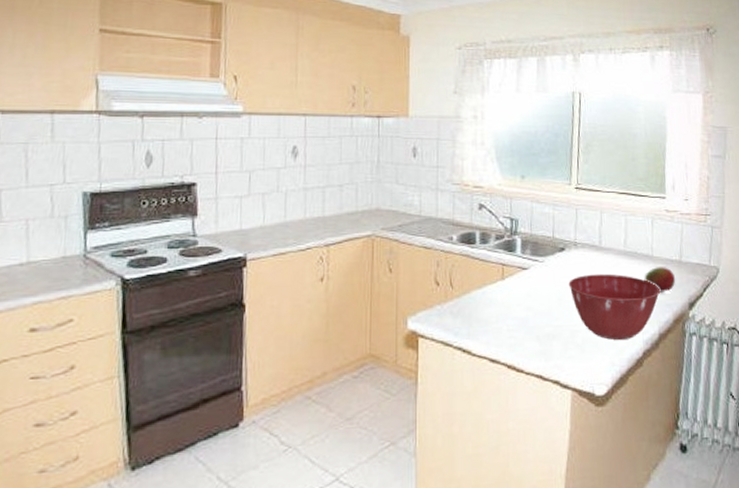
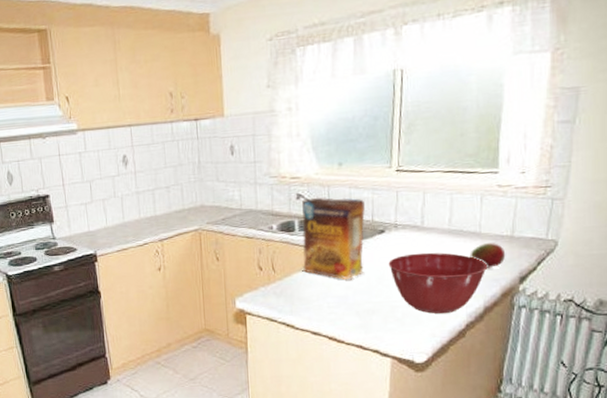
cereal box: none [483,209,546,300] -> present [302,197,365,280]

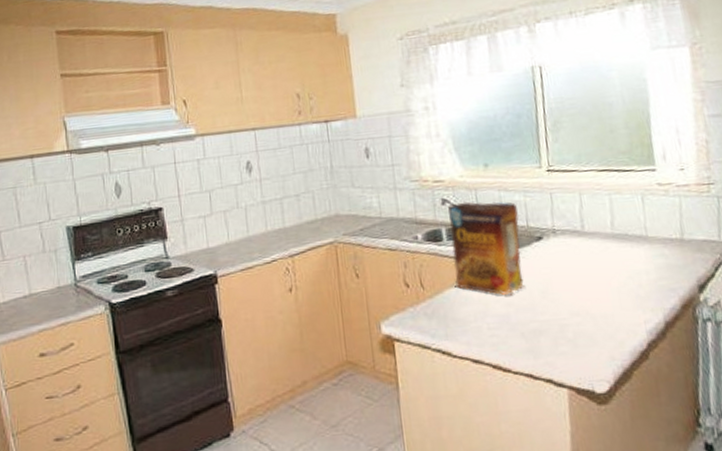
mixing bowl: present [388,252,488,314] -> none [550,260,662,332]
fruit: present [470,243,506,268] -> none [639,247,679,276]

